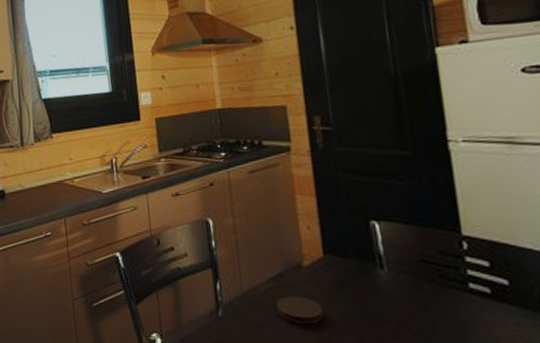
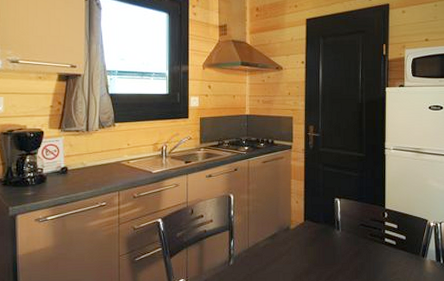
coaster: present [276,297,324,325] -> none [270,249,300,269]

